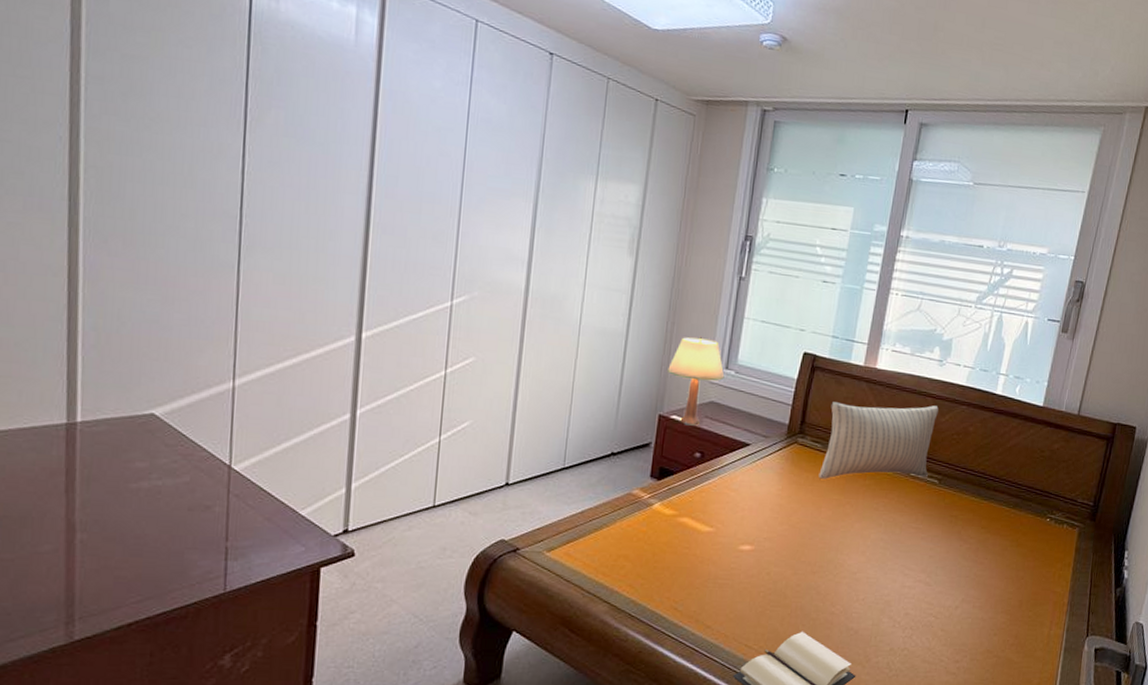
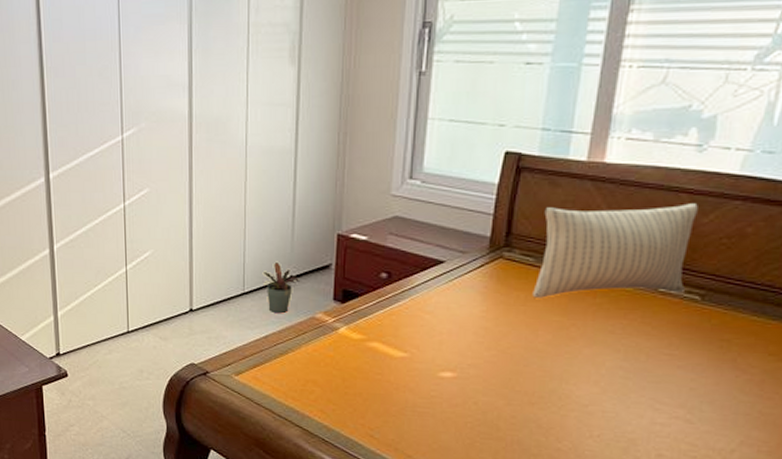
potted plant: none [586,439,620,490] -> present [264,262,299,314]
table lamp: present [668,336,725,426] -> none [343,144,409,244]

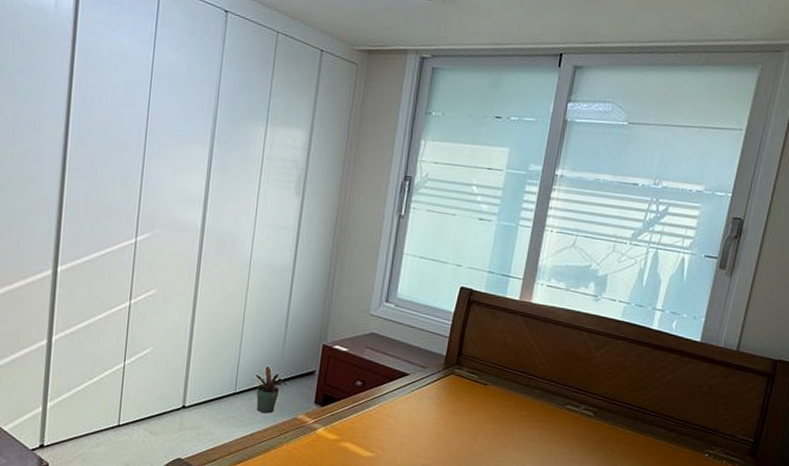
pillow: present [532,203,698,298] -> none [475,335,594,410]

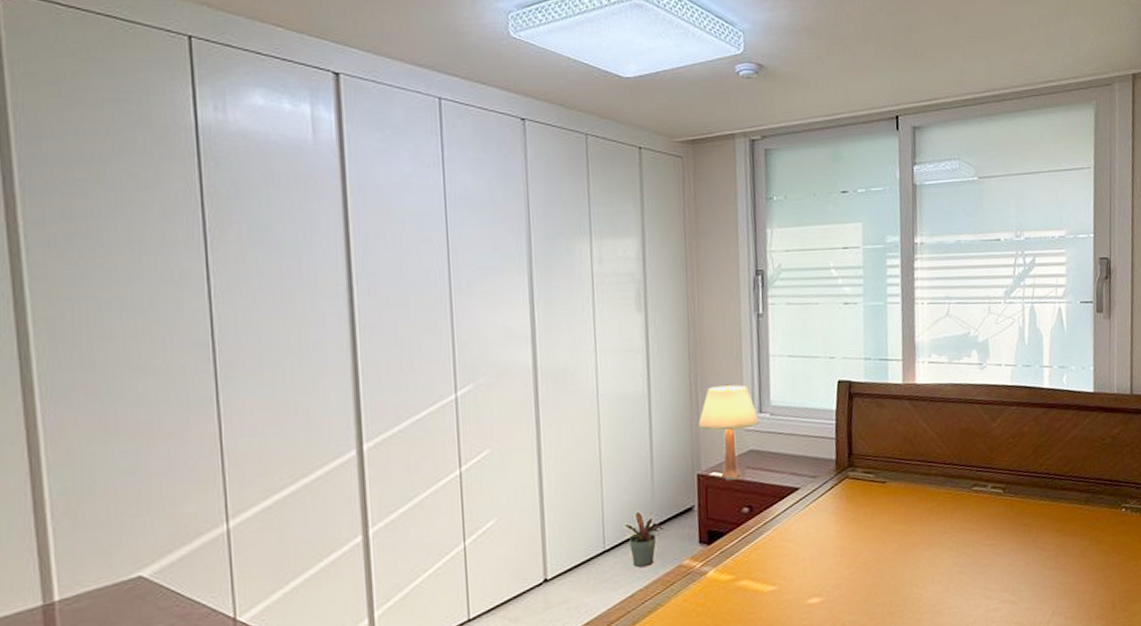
table lamp: none [331,271,385,356] -> present [698,382,760,481]

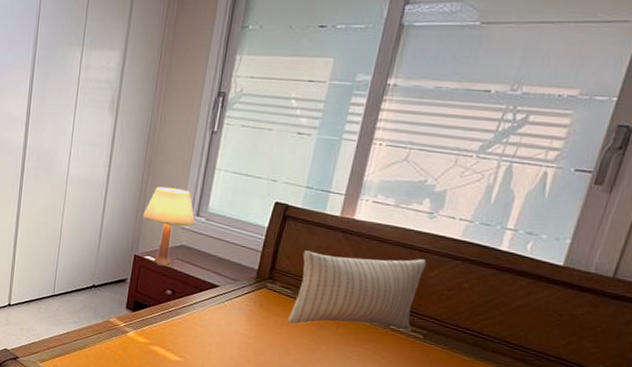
potted plant: present [625,512,663,568] -> none [71,272,100,316]
pillow: none [876,412,990,511] -> present [288,250,426,331]

